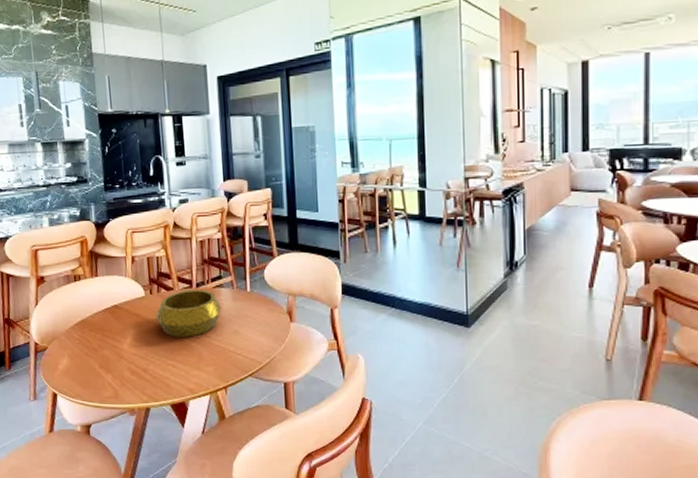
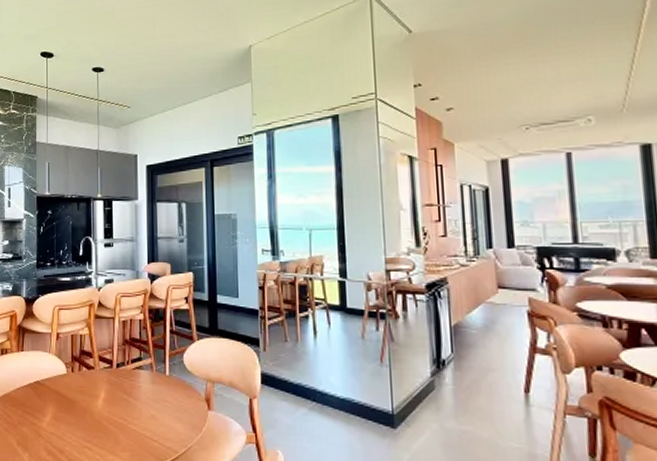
decorative bowl: present [156,290,222,337] -> none [76,370,141,419]

